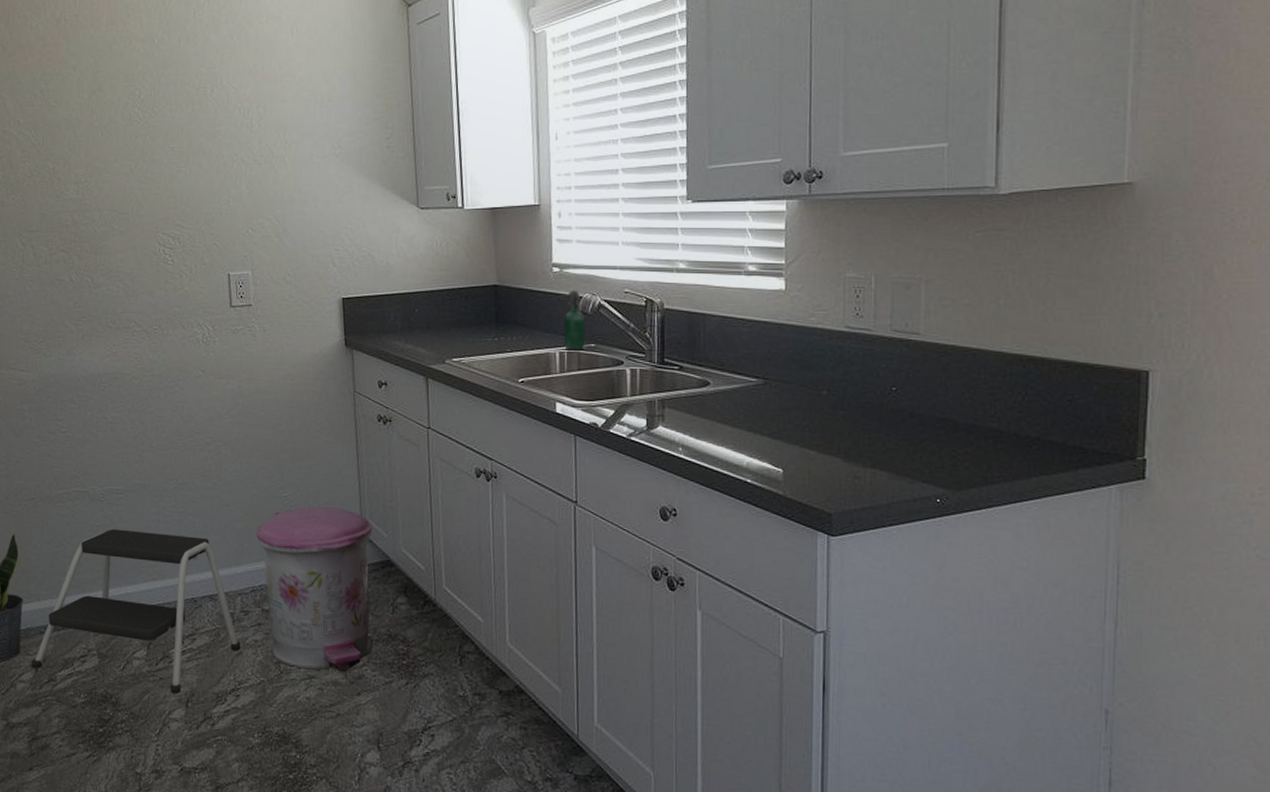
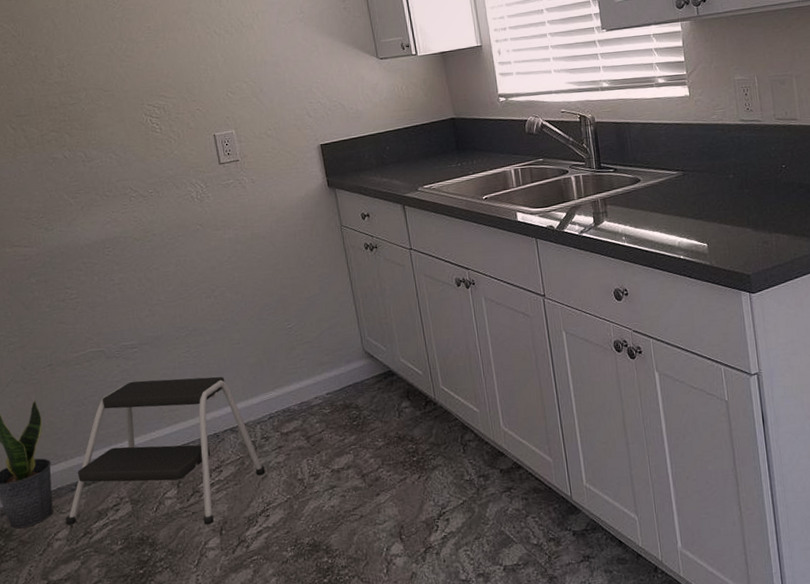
trash can: present [255,506,374,672] -> none [266,331,386,481]
soap dispenser: present [559,289,586,351] -> none [507,114,535,167]

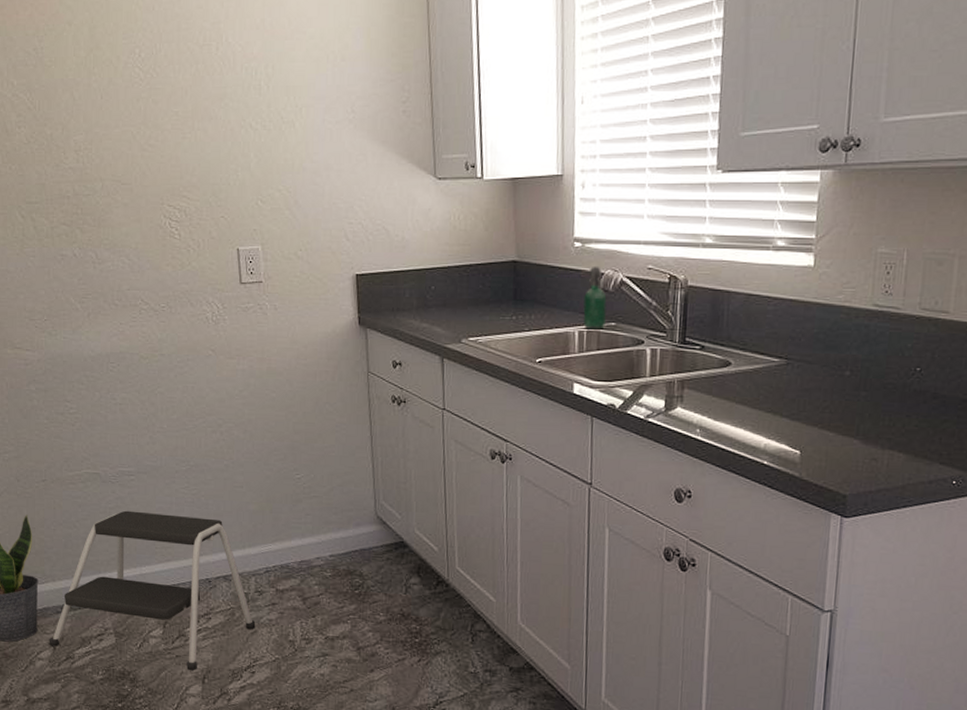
soap dispenser: none [507,114,535,167] -> present [580,265,607,330]

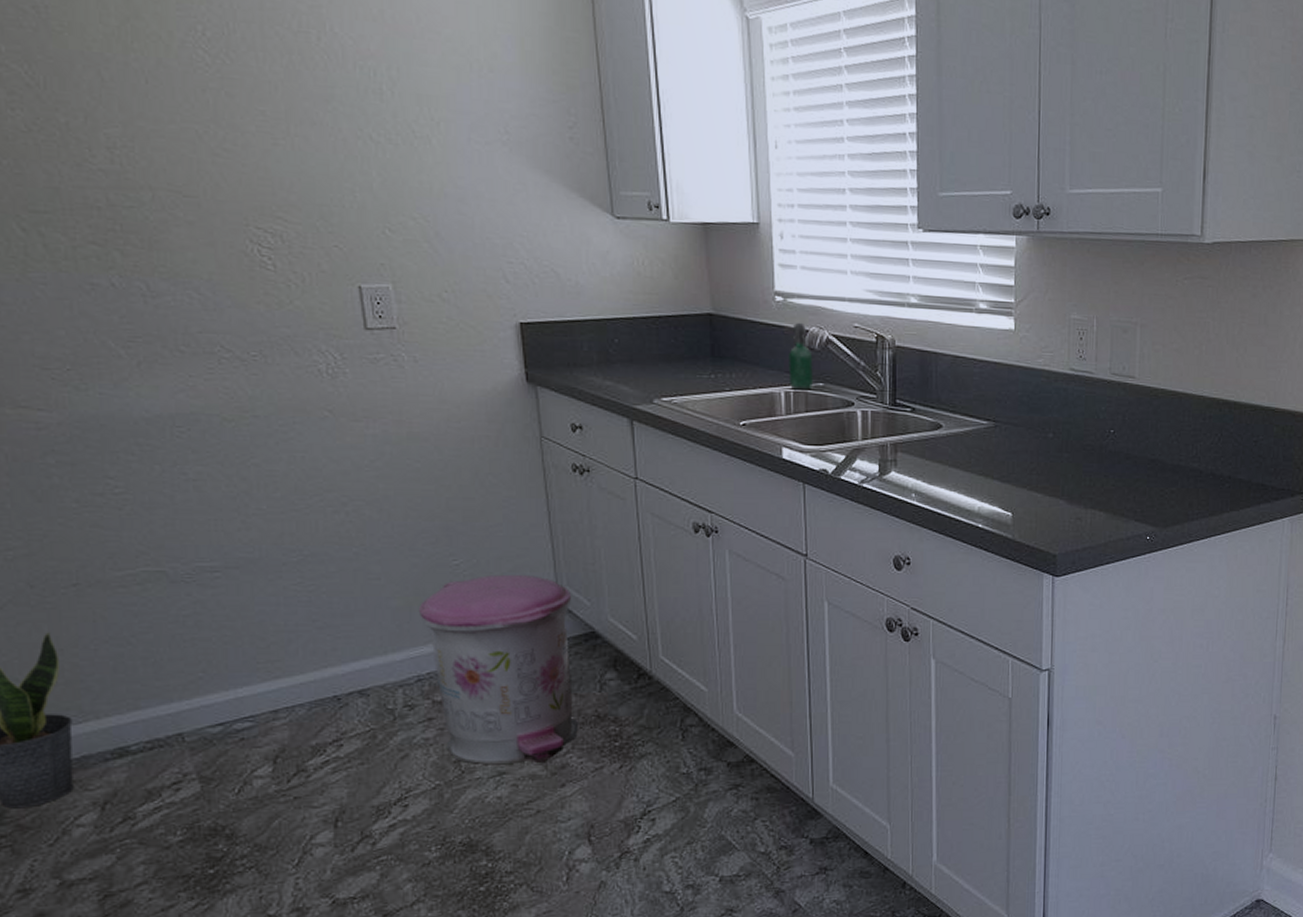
step stool: present [49,510,256,671] -> none [93,617,407,815]
trash can: none [269,488,388,649] -> present [418,575,579,765]

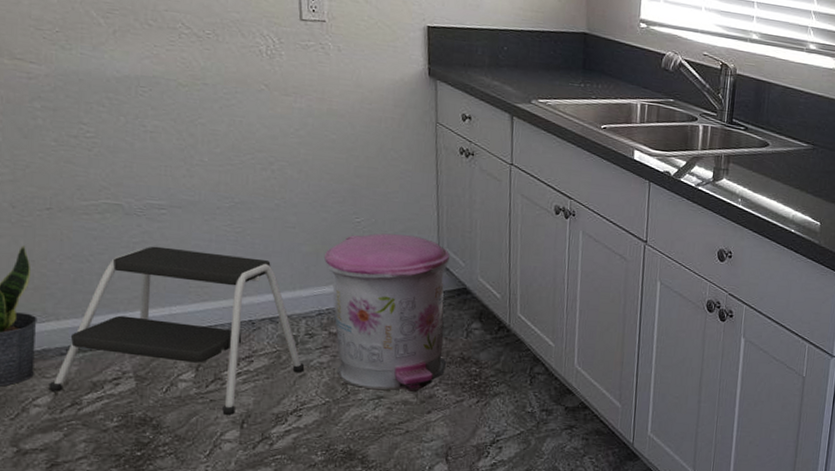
step stool: none [93,617,407,815] -> present [48,246,305,416]
soap dispenser: present [783,322,813,390] -> none [644,46,667,104]

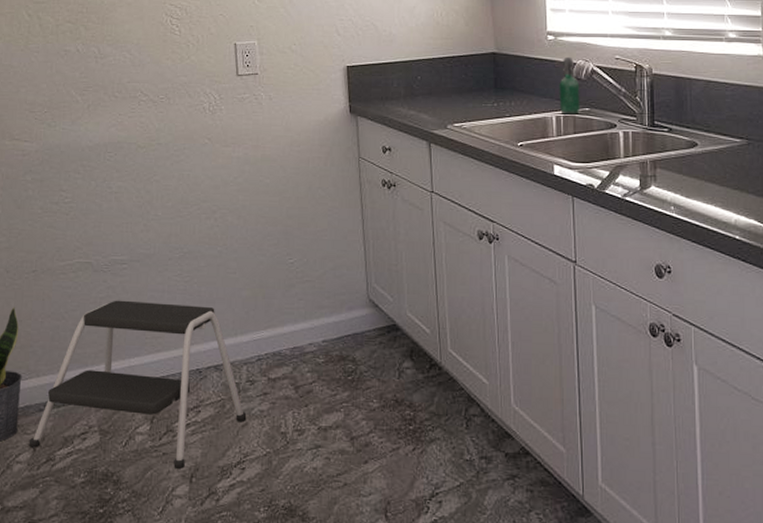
trash can: present [323,233,450,392] -> none [261,272,381,439]
soap dispenser: none [644,46,667,104] -> present [554,56,580,115]

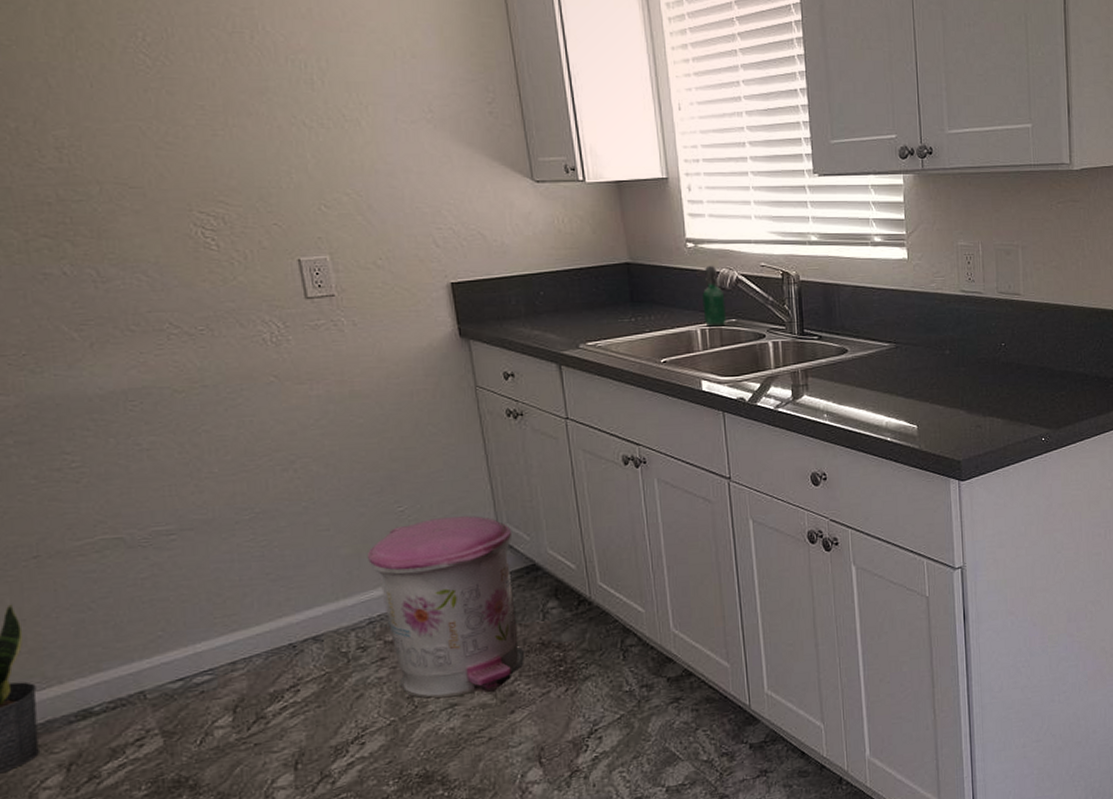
step stool: present [29,300,247,470] -> none [58,572,361,768]
trash can: none [261,272,381,439] -> present [366,516,525,699]

